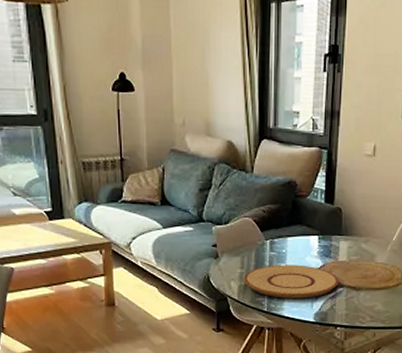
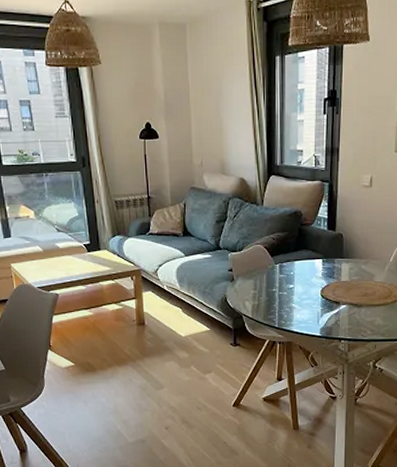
plate: present [243,265,339,298] -> none [256,285,342,316]

